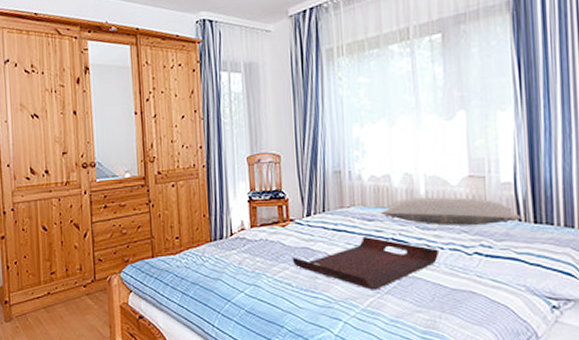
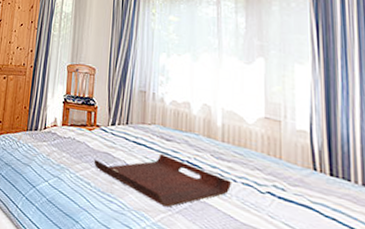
pillow: present [380,197,521,226] -> none [178,126,317,170]

